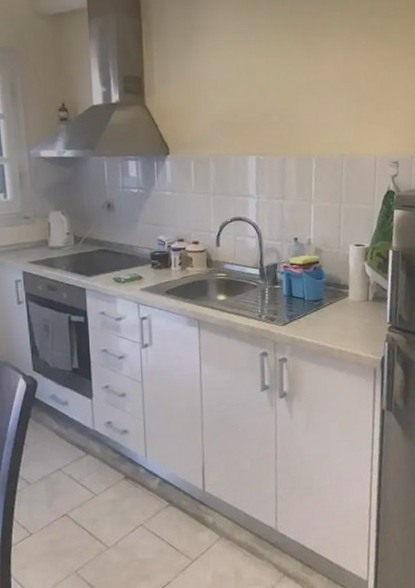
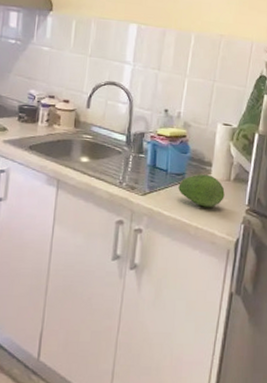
fruit: none [317,297,365,330] -> present [178,174,225,207]

